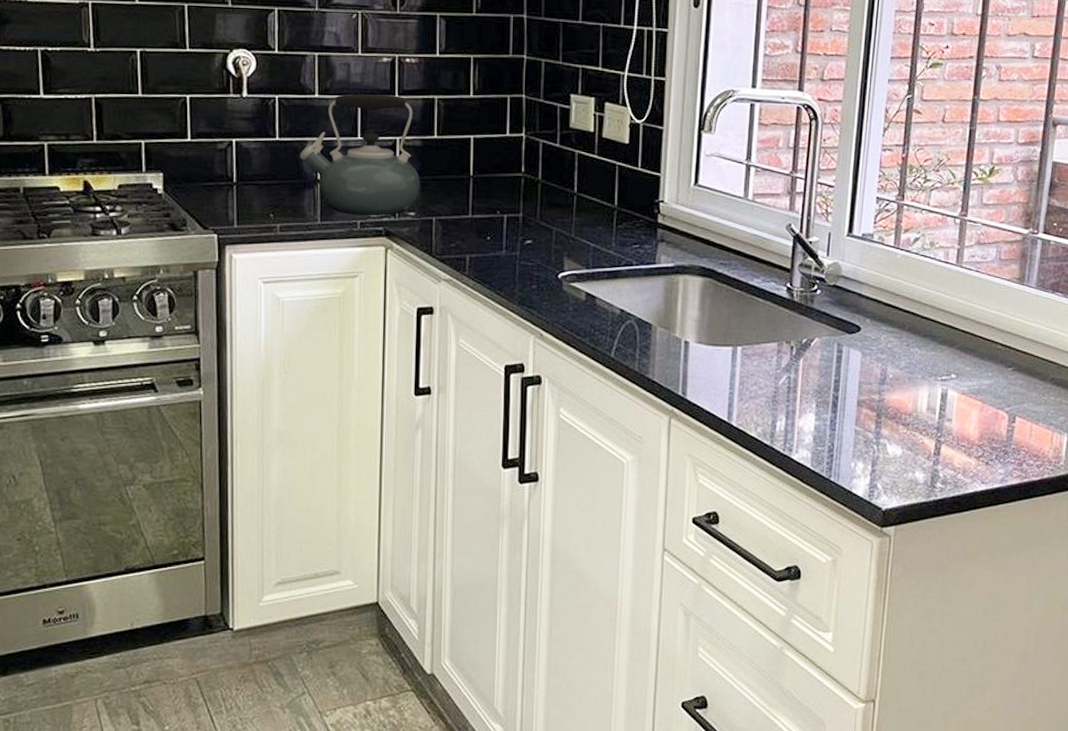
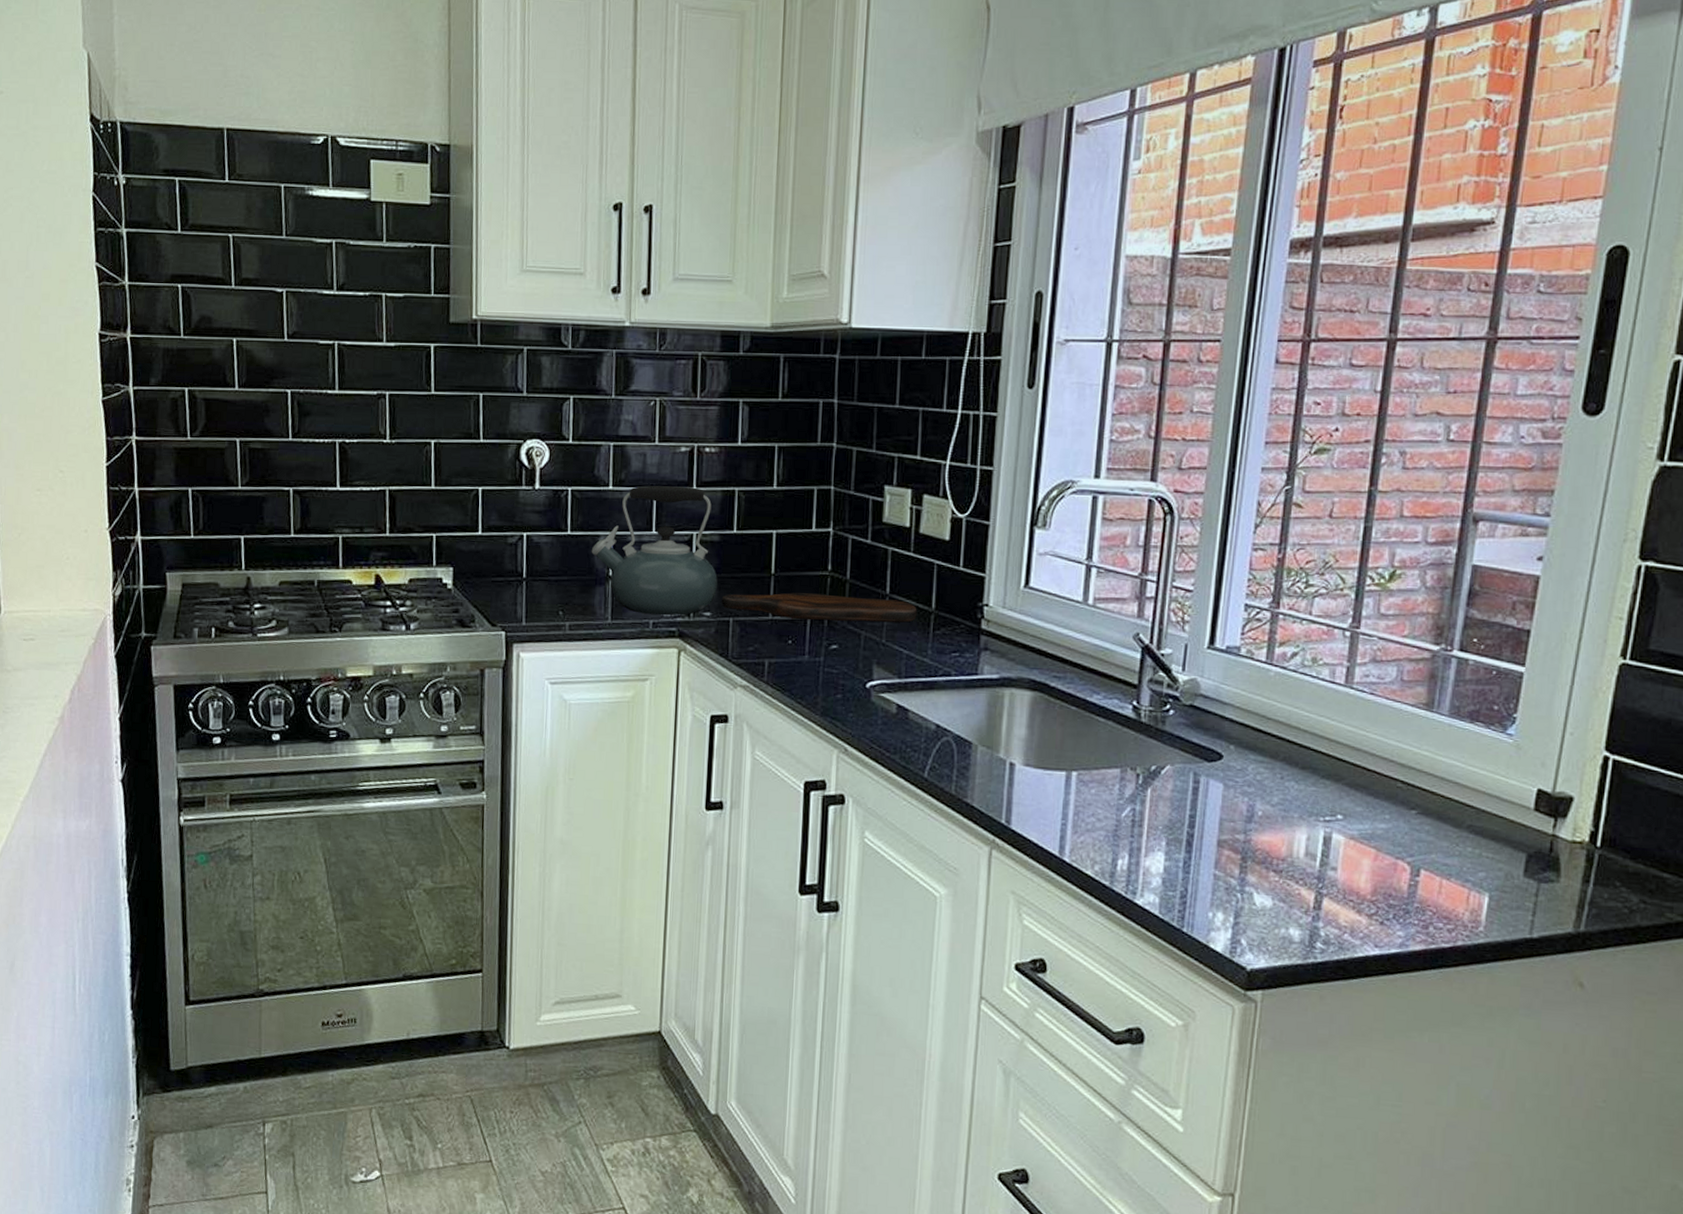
cutting board: none [424,193,602,219] -> present [721,592,917,623]

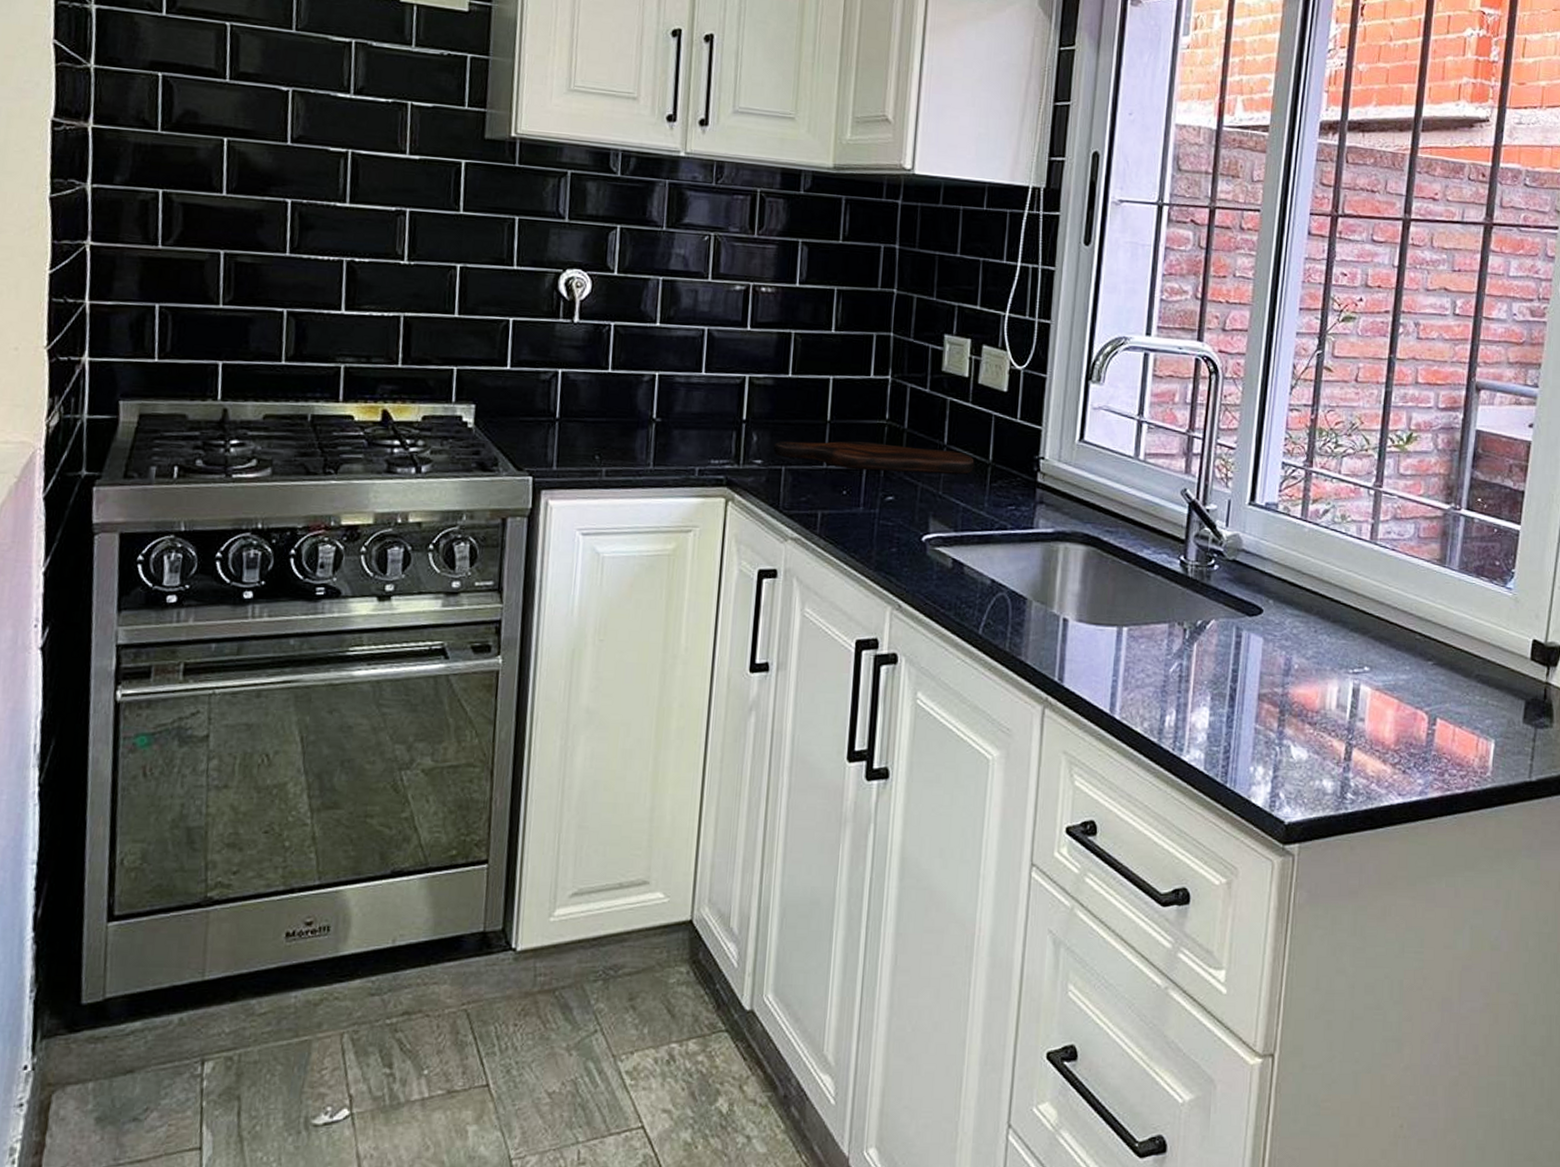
kettle: present [591,485,718,616] -> none [633,324,770,463]

